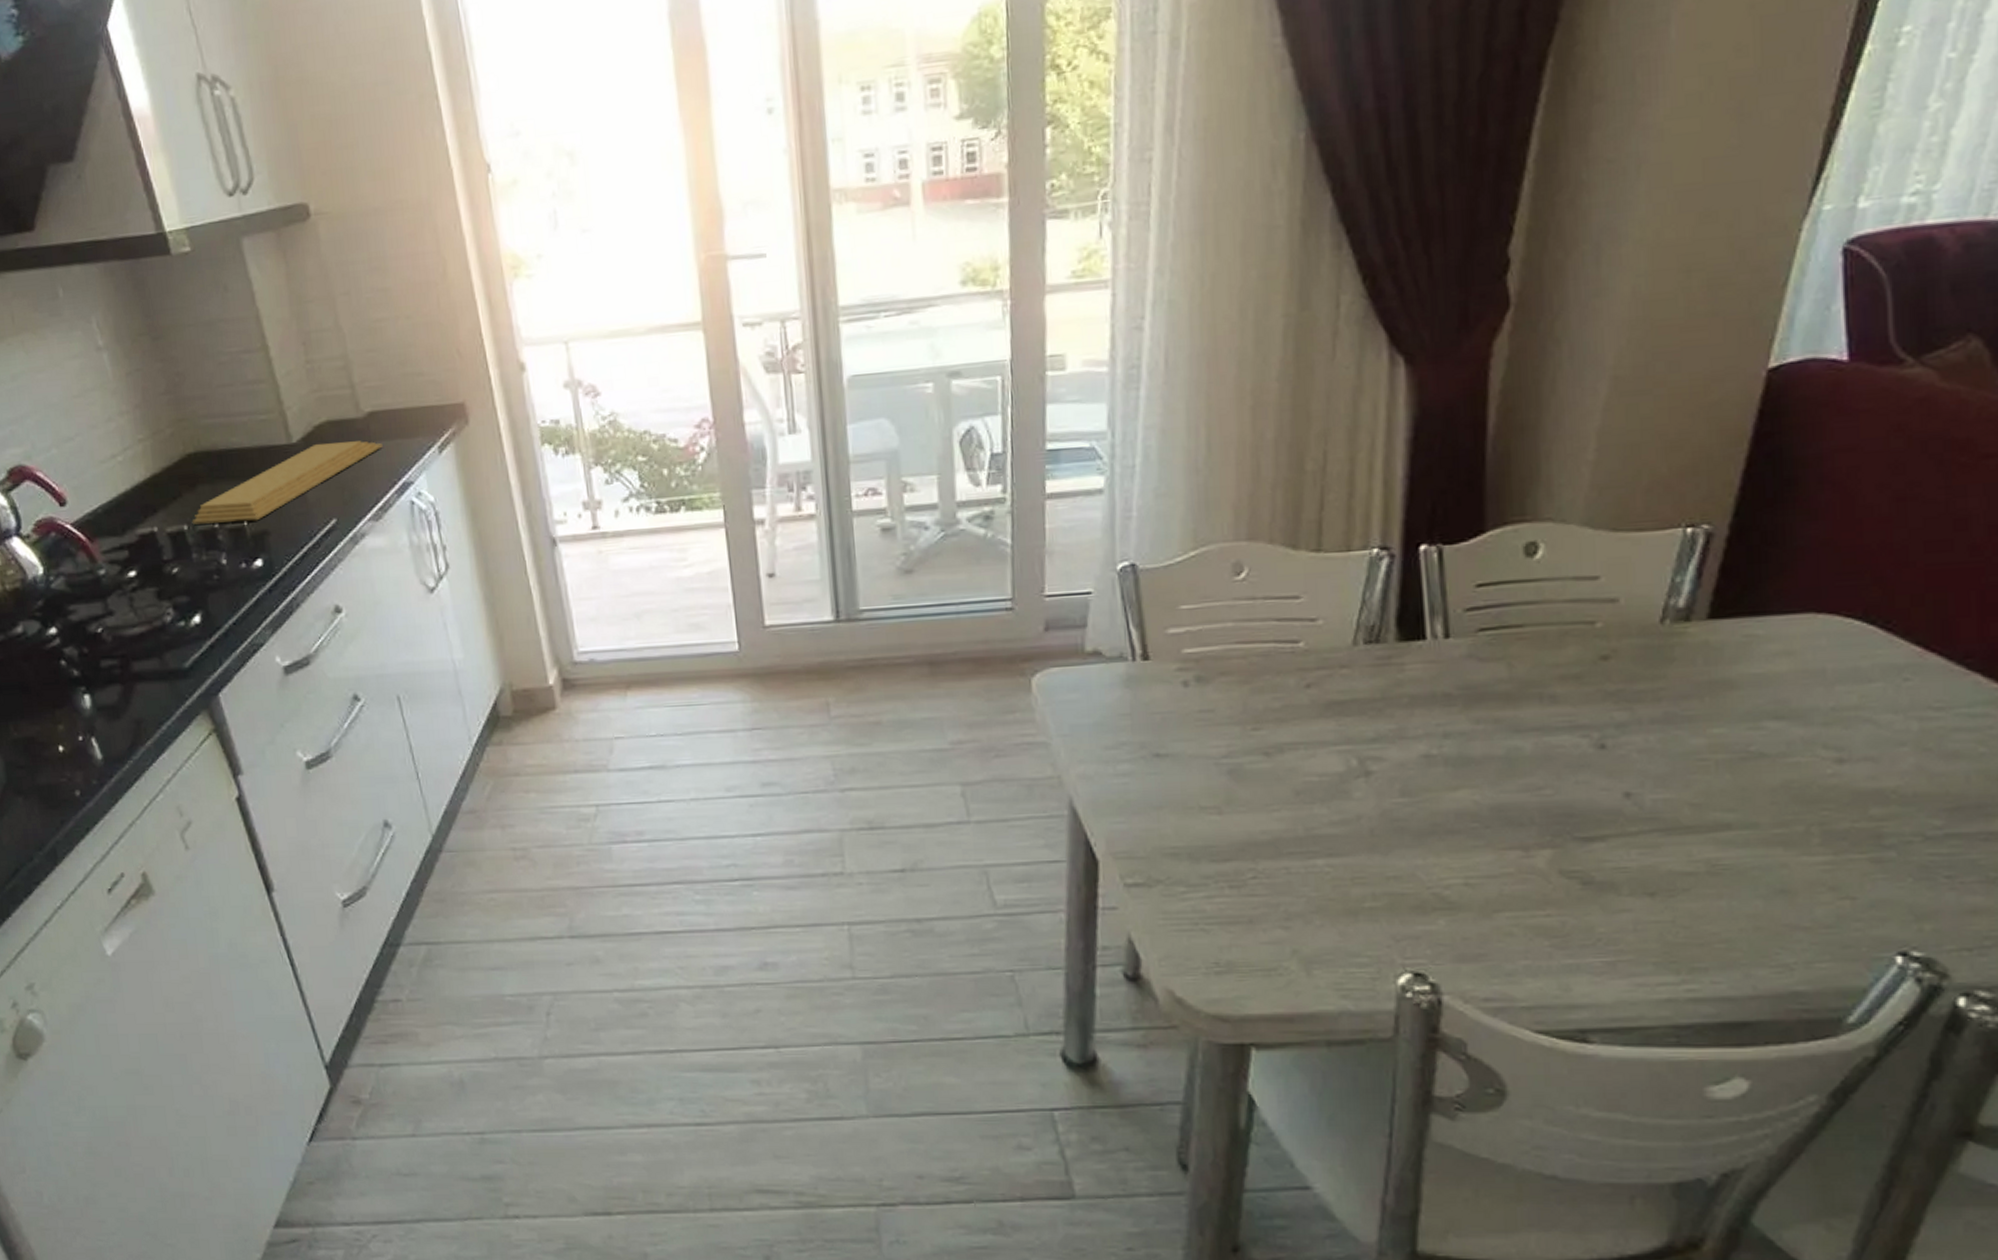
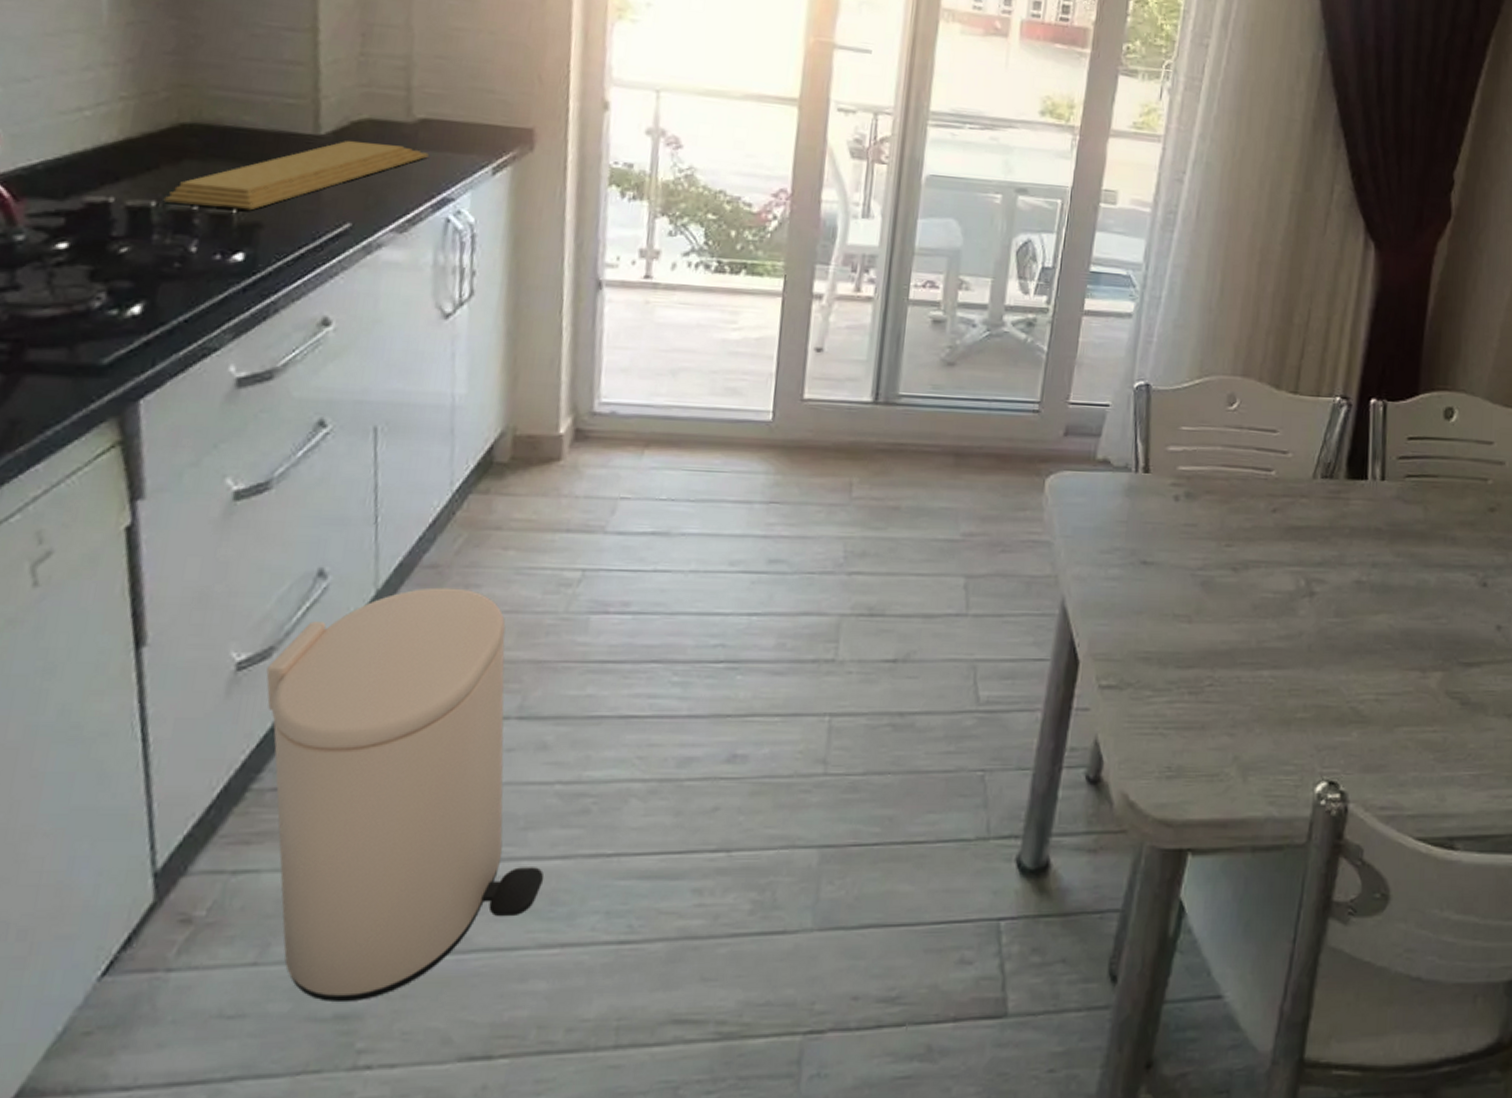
pedal bin: none [365,829,622,1165] -> present [266,587,545,1002]

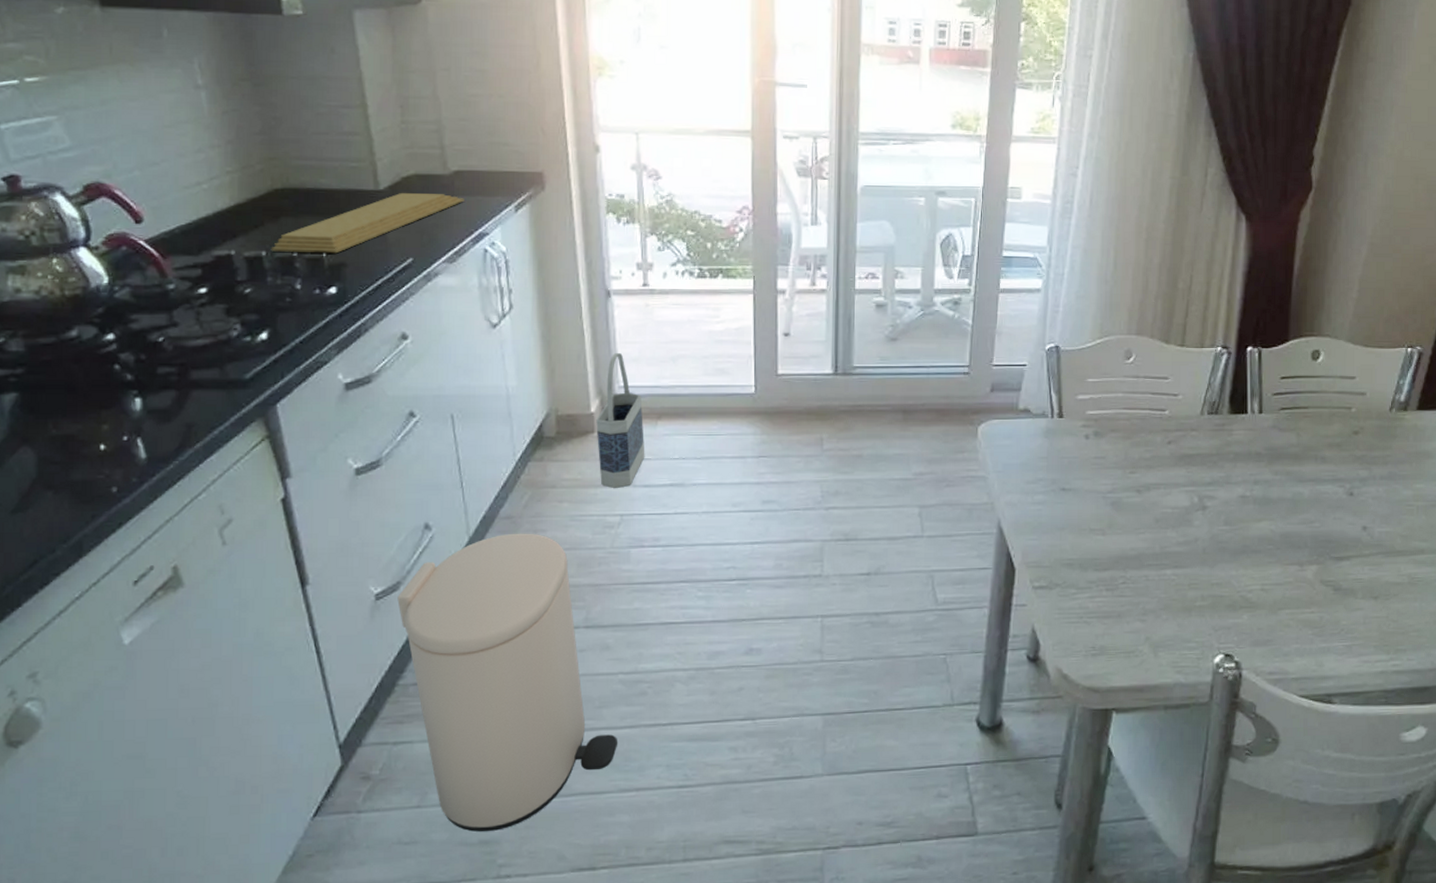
bag: none [561,359,627,534] -> present [596,352,645,488]

